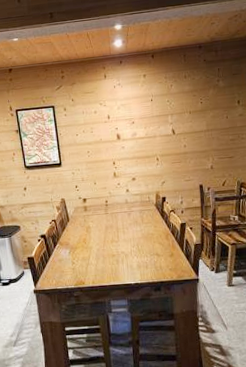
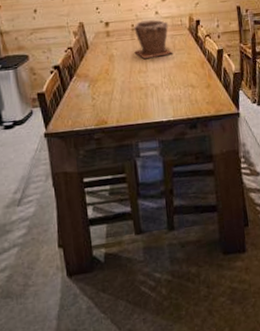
plant pot: none [107,196,140,230] -> present [133,19,172,59]

